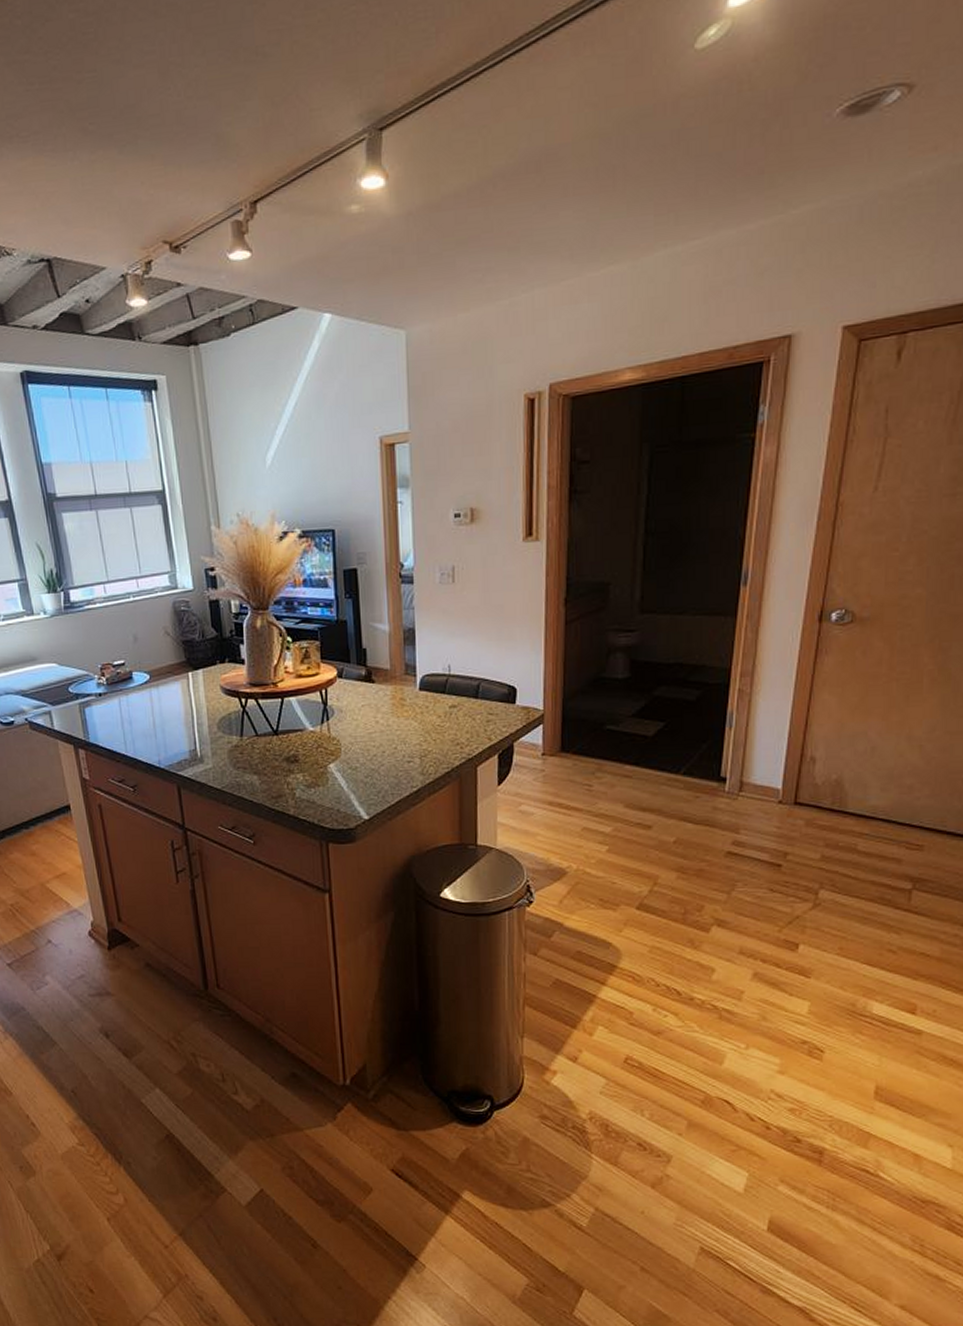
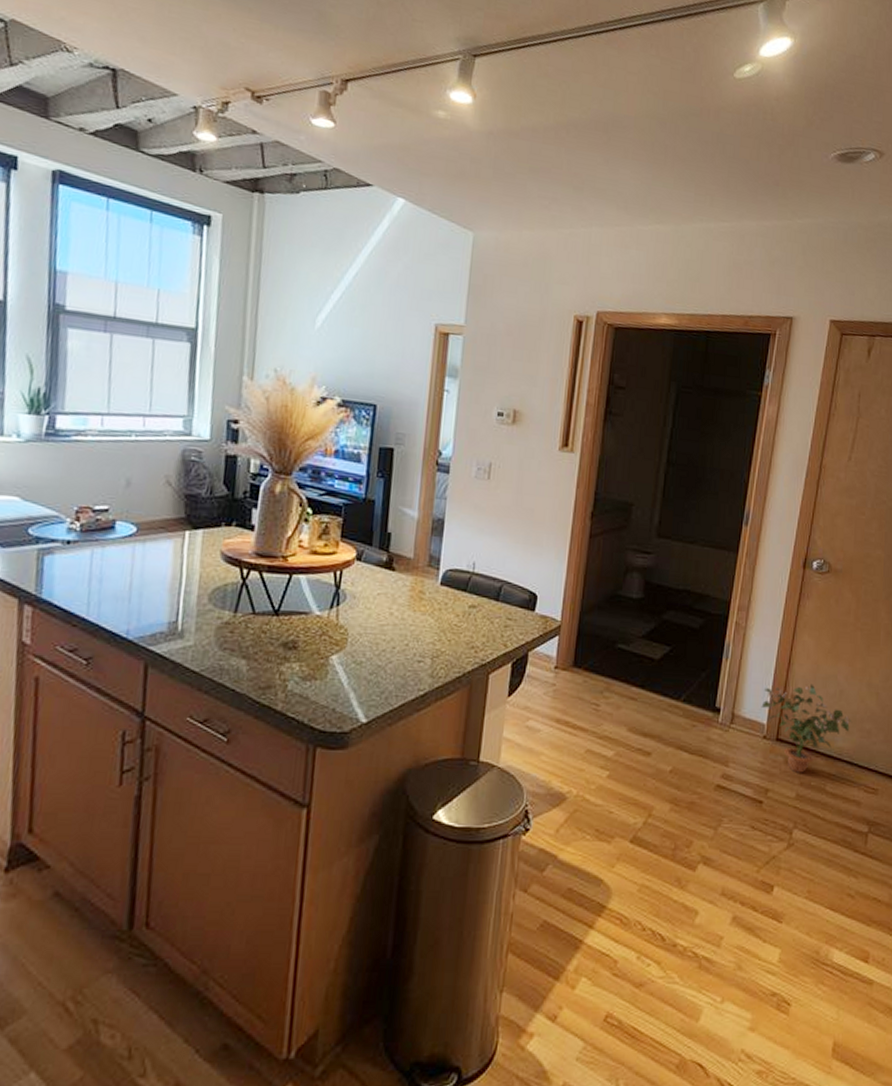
potted plant: none [774,743,887,835] -> present [761,683,851,773]

